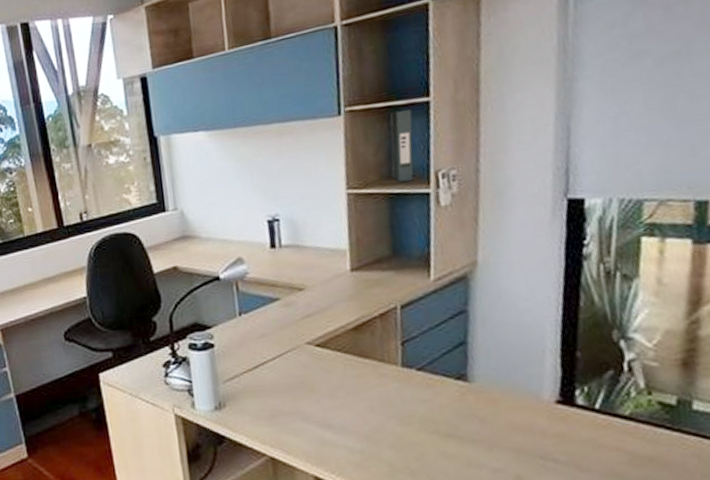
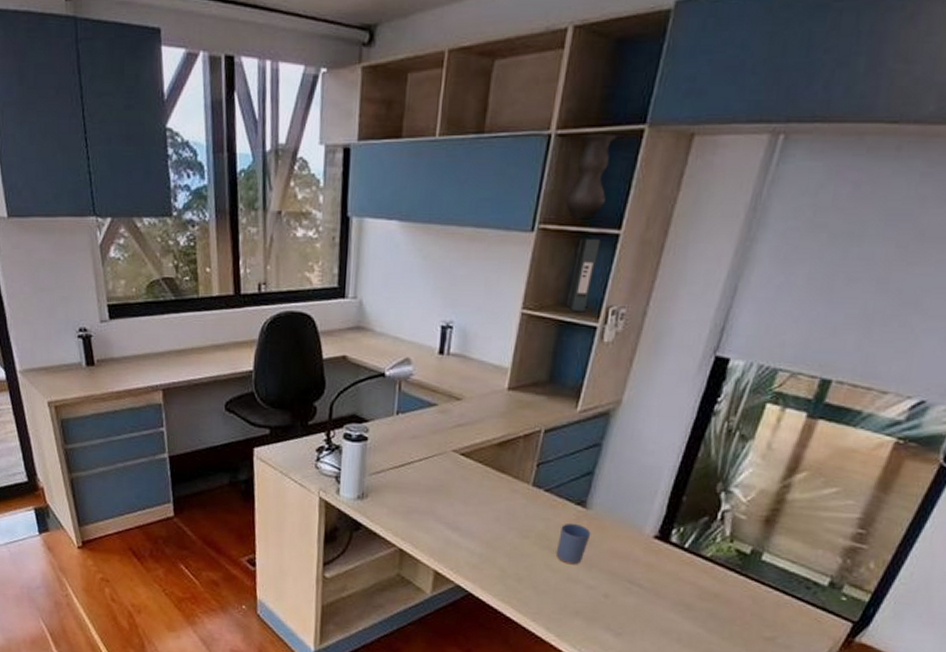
vase: none [366,14,408,96] -> present [566,133,616,219]
mug: none [445,400,482,448] -> present [557,522,591,565]

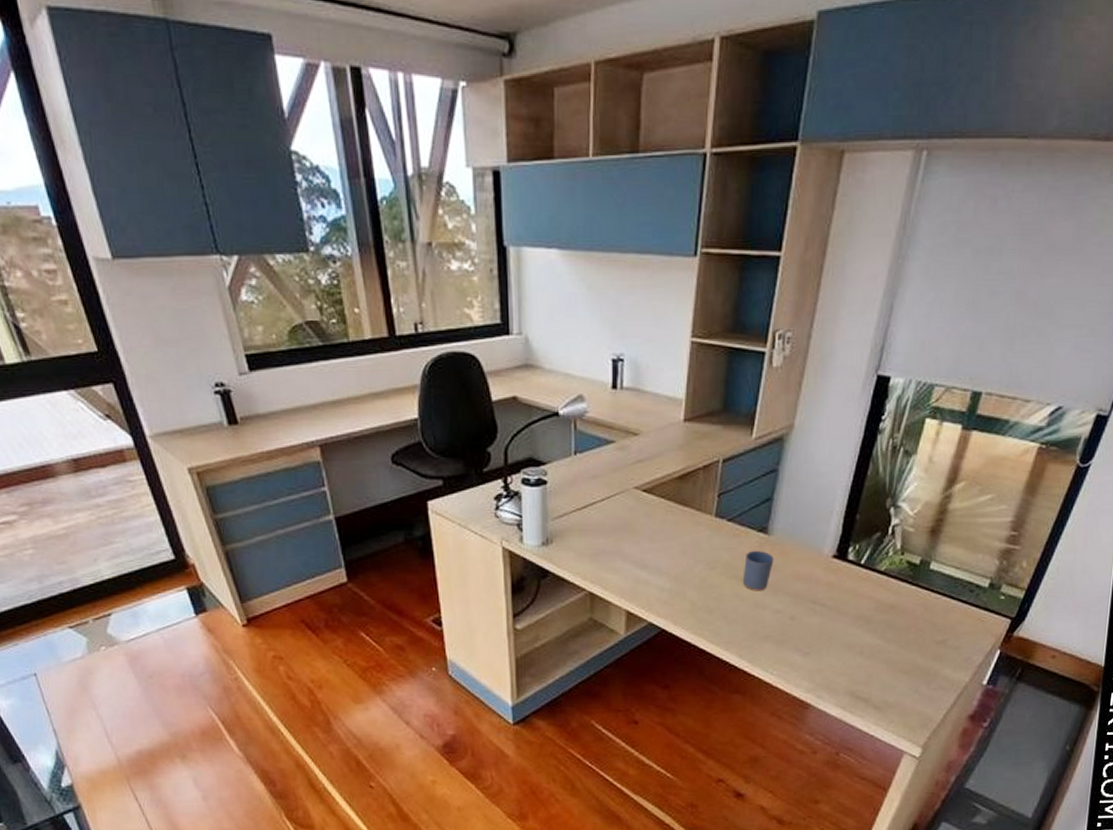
vase: present [566,133,616,219] -> none [726,151,770,241]
binder: present [567,238,601,313] -> none [735,261,763,338]

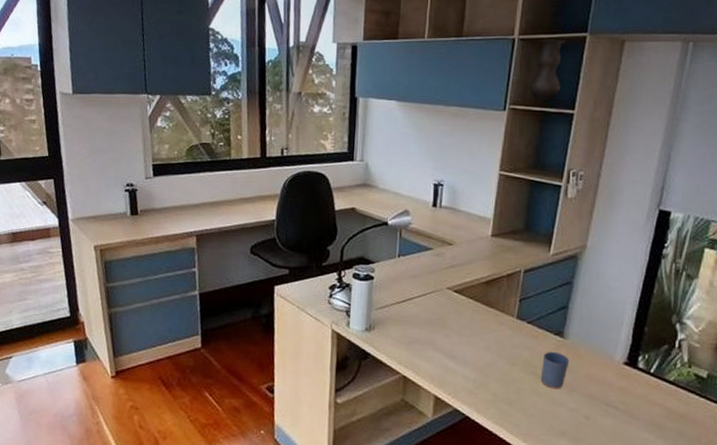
vase: none [726,151,770,241] -> present [530,39,565,102]

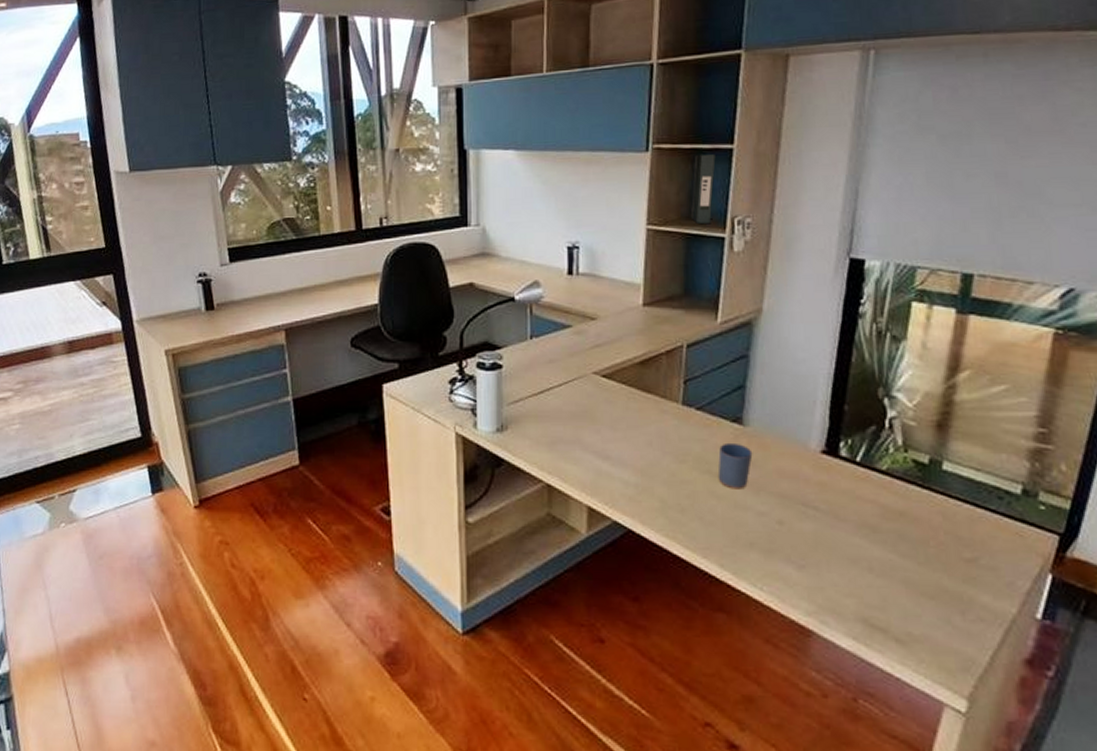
vase: present [530,39,565,102] -> none [676,60,715,137]
binder: none [536,116,559,174] -> present [691,154,716,225]

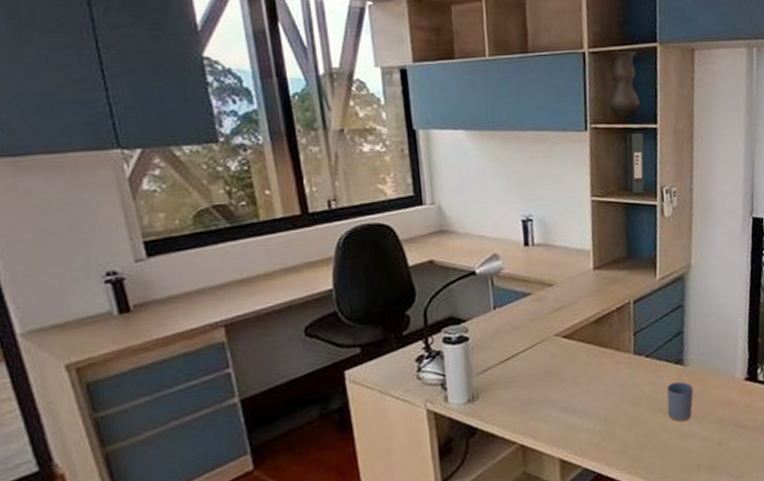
vase: none [676,60,715,137] -> present [608,50,641,118]

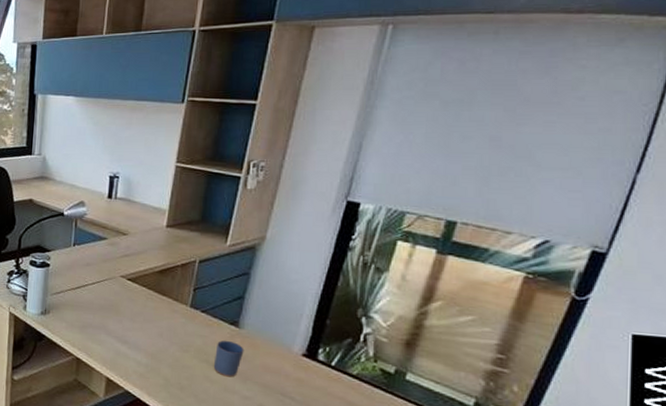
vase: present [608,50,641,118] -> none [210,28,249,92]
binder: present [627,132,645,195] -> none [214,107,240,166]

